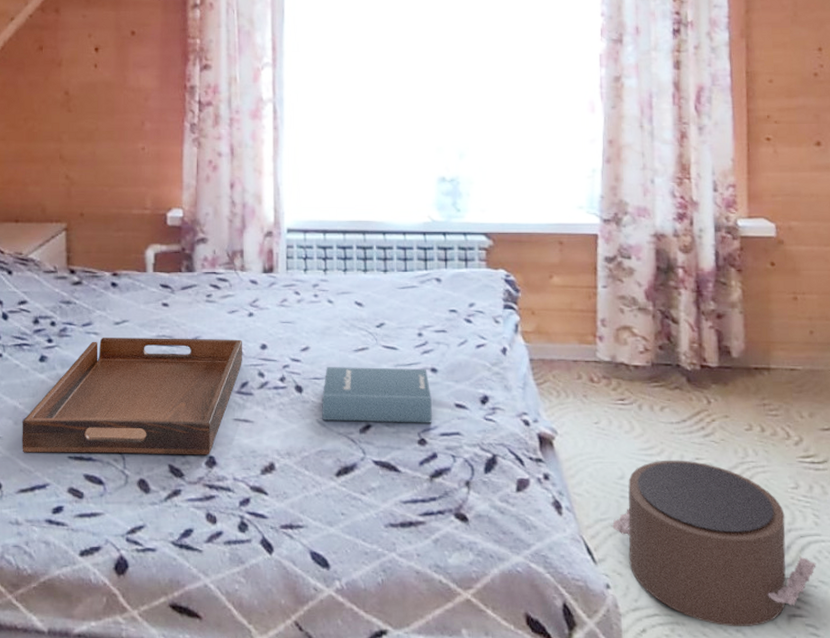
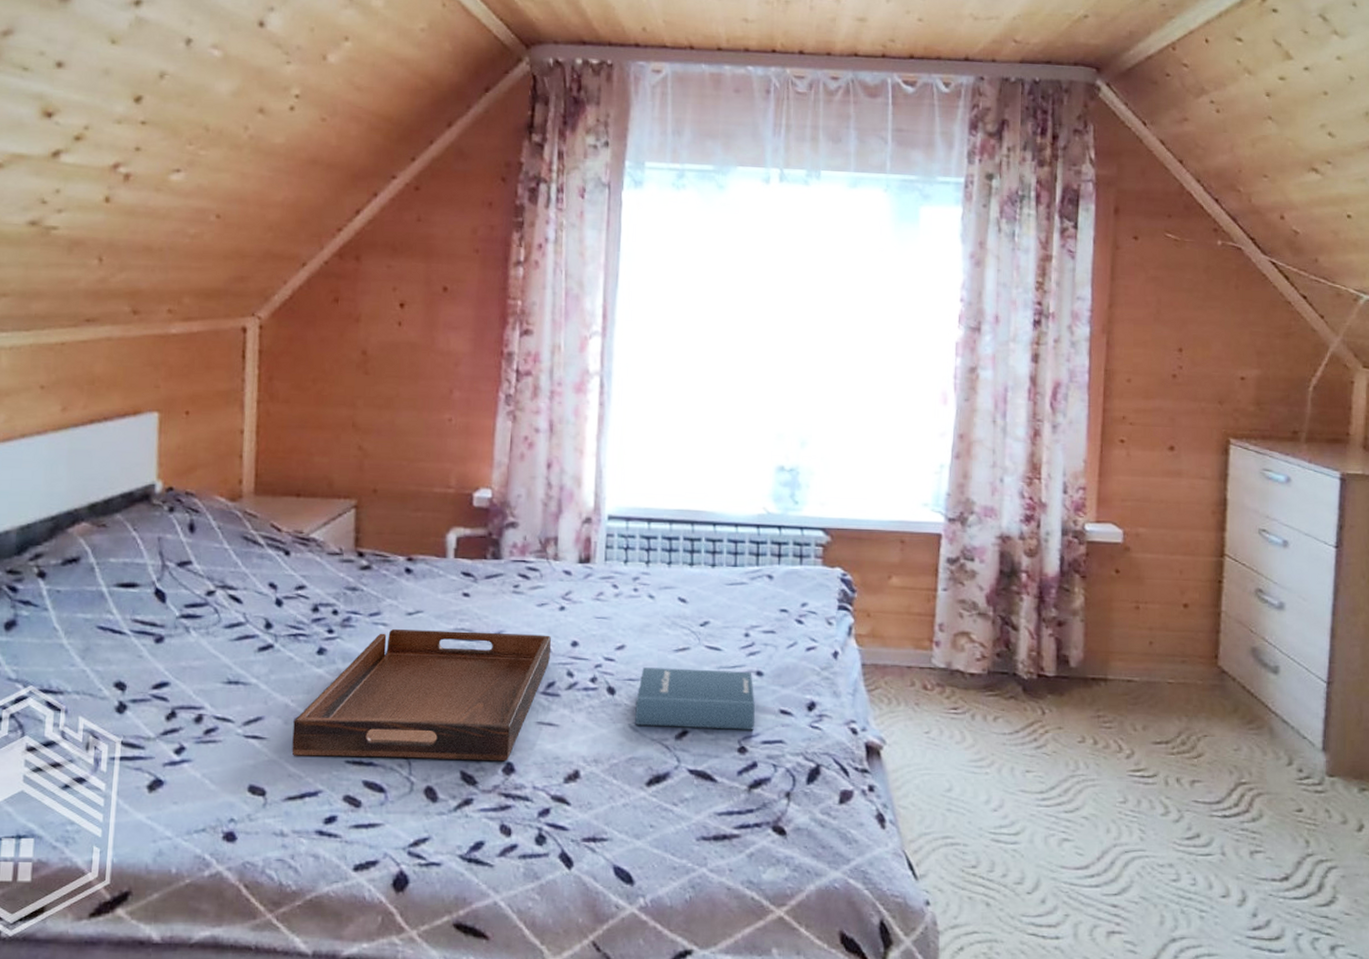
pouf: present [611,460,817,627] -> none [935,772,1139,945]

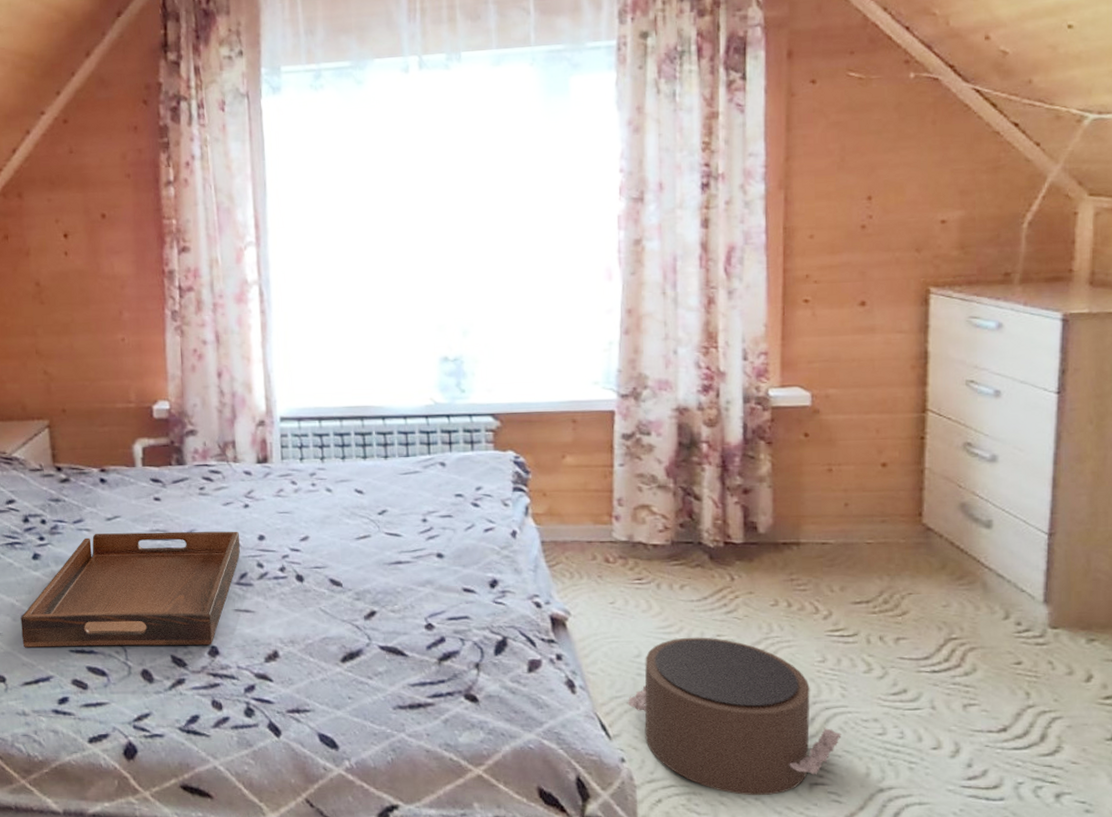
hardback book: present [635,667,755,730] -> none [324,554,439,609]
pouf: none [935,772,1139,945] -> present [627,637,842,796]

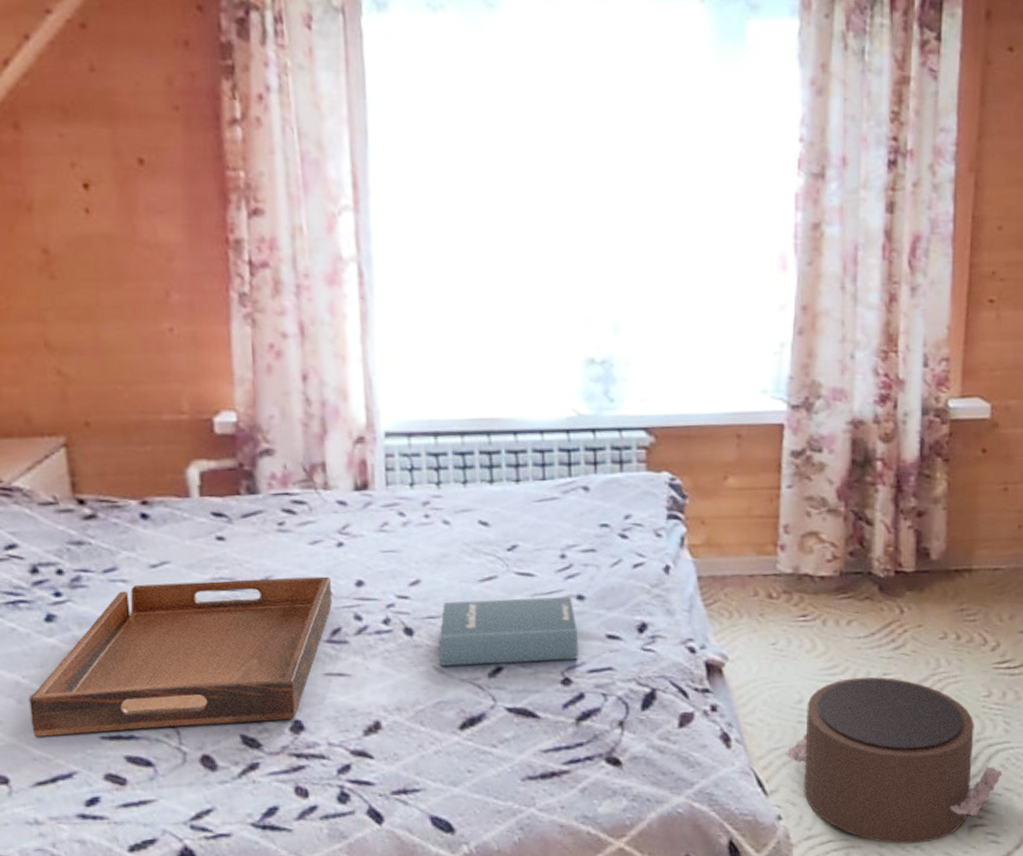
hardback book: none [324,554,439,609] -> present [439,596,578,666]

